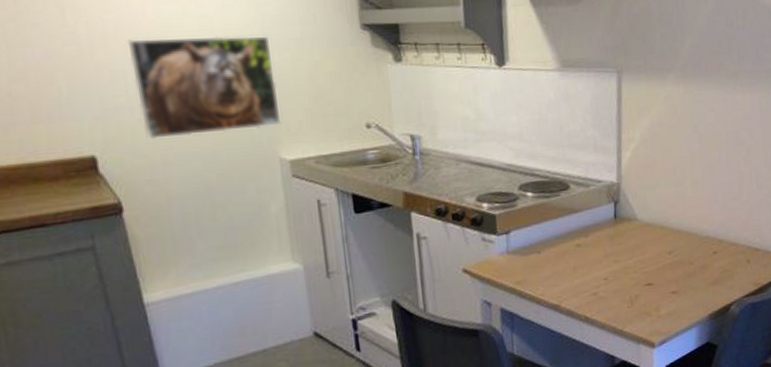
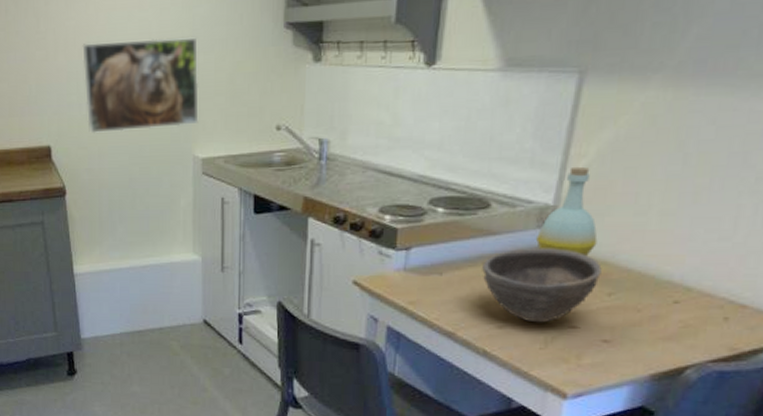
bowl: none [572,219,661,286] -> present [482,248,602,323]
bottle: none [609,149,654,224] -> present [536,166,598,257]

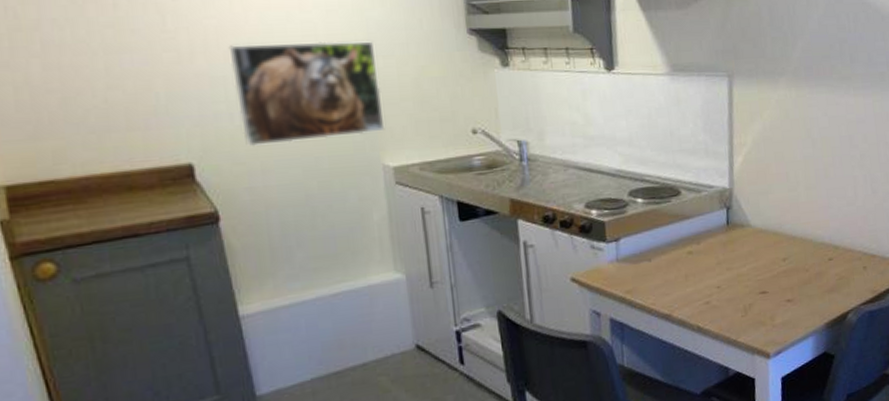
bowl: present [482,248,602,323] -> none [683,225,775,294]
bottle: present [536,166,598,257] -> none [721,153,767,230]

